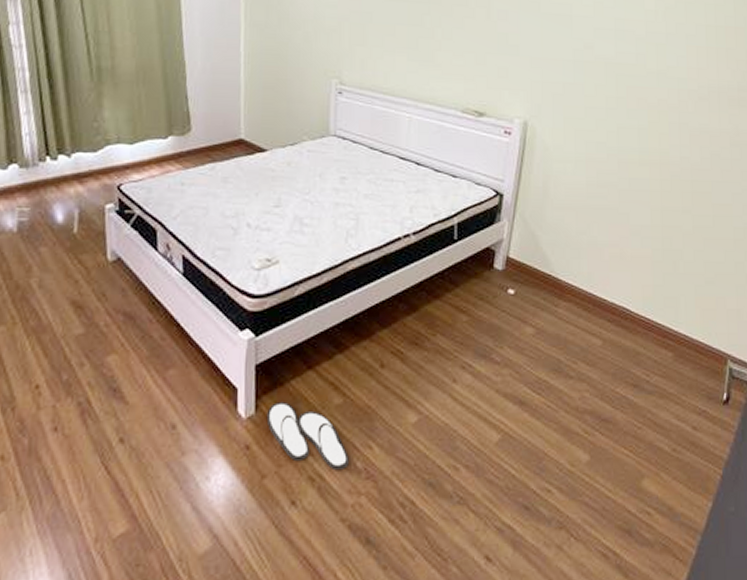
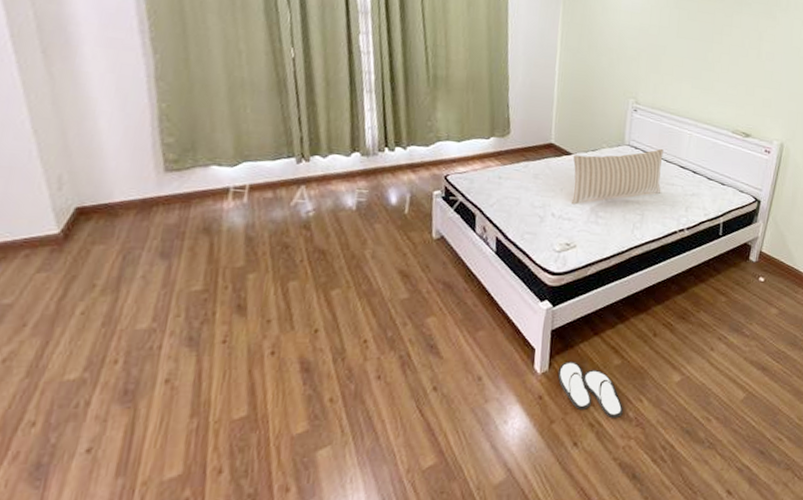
pillow: none [269,137,378,212] -> present [572,148,664,205]

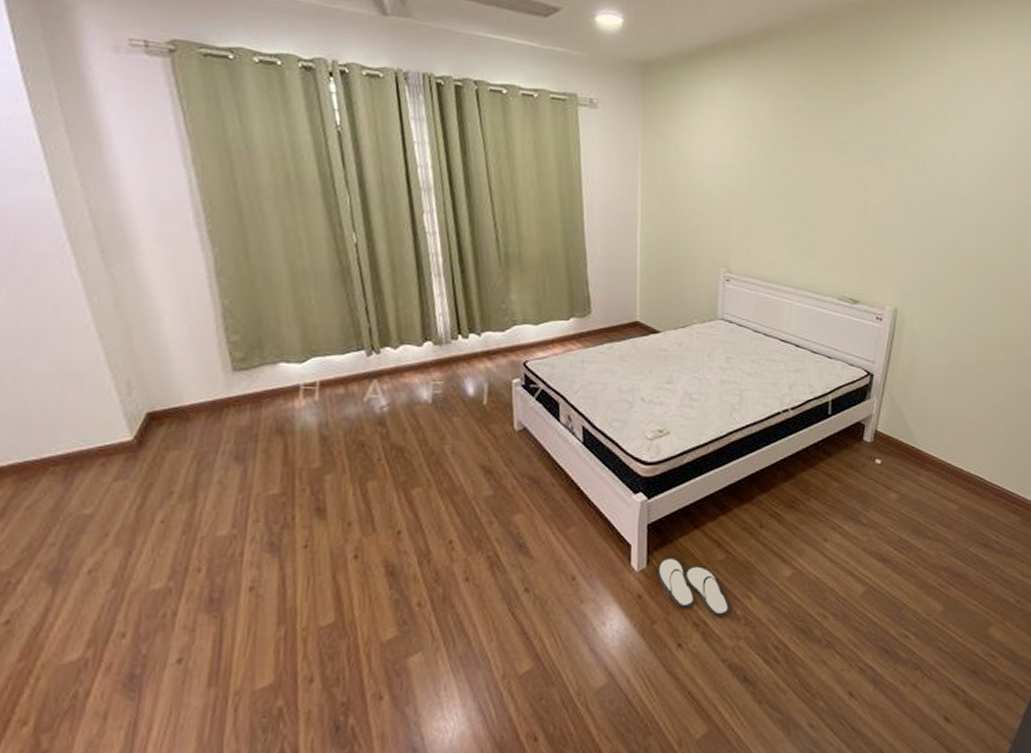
pillow: present [572,148,664,205] -> none [662,321,761,388]

